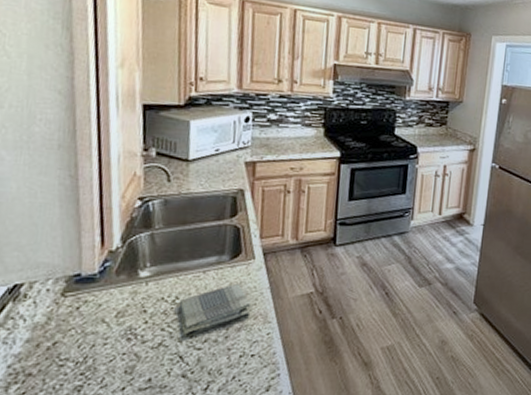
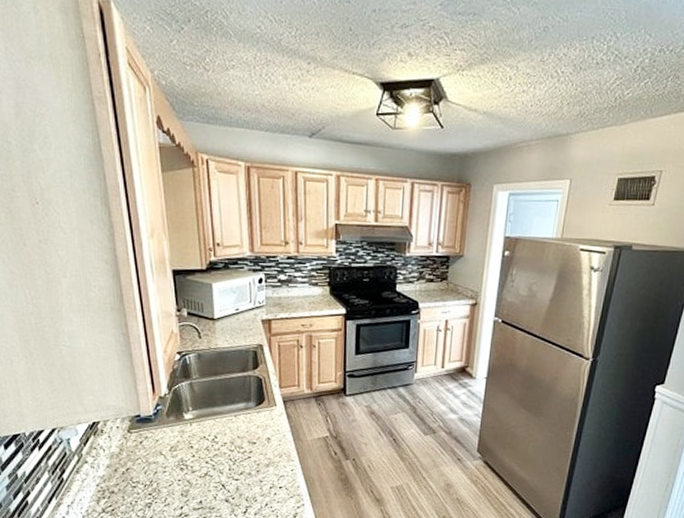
dish towel: present [178,283,251,338] -> none [217,426,276,470]

